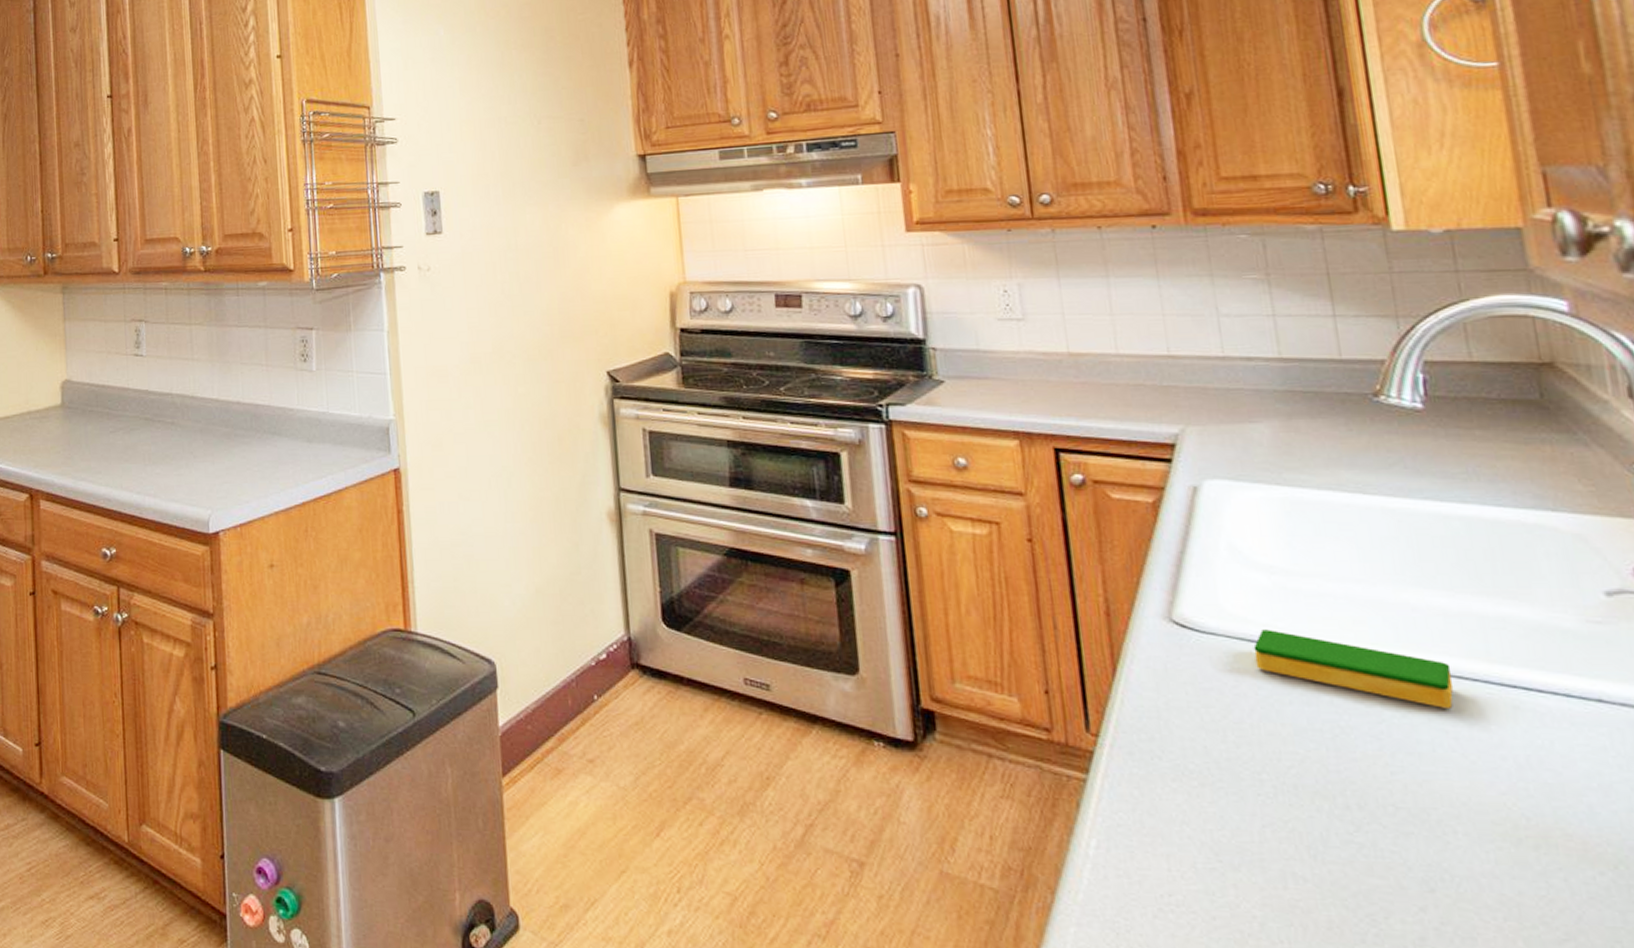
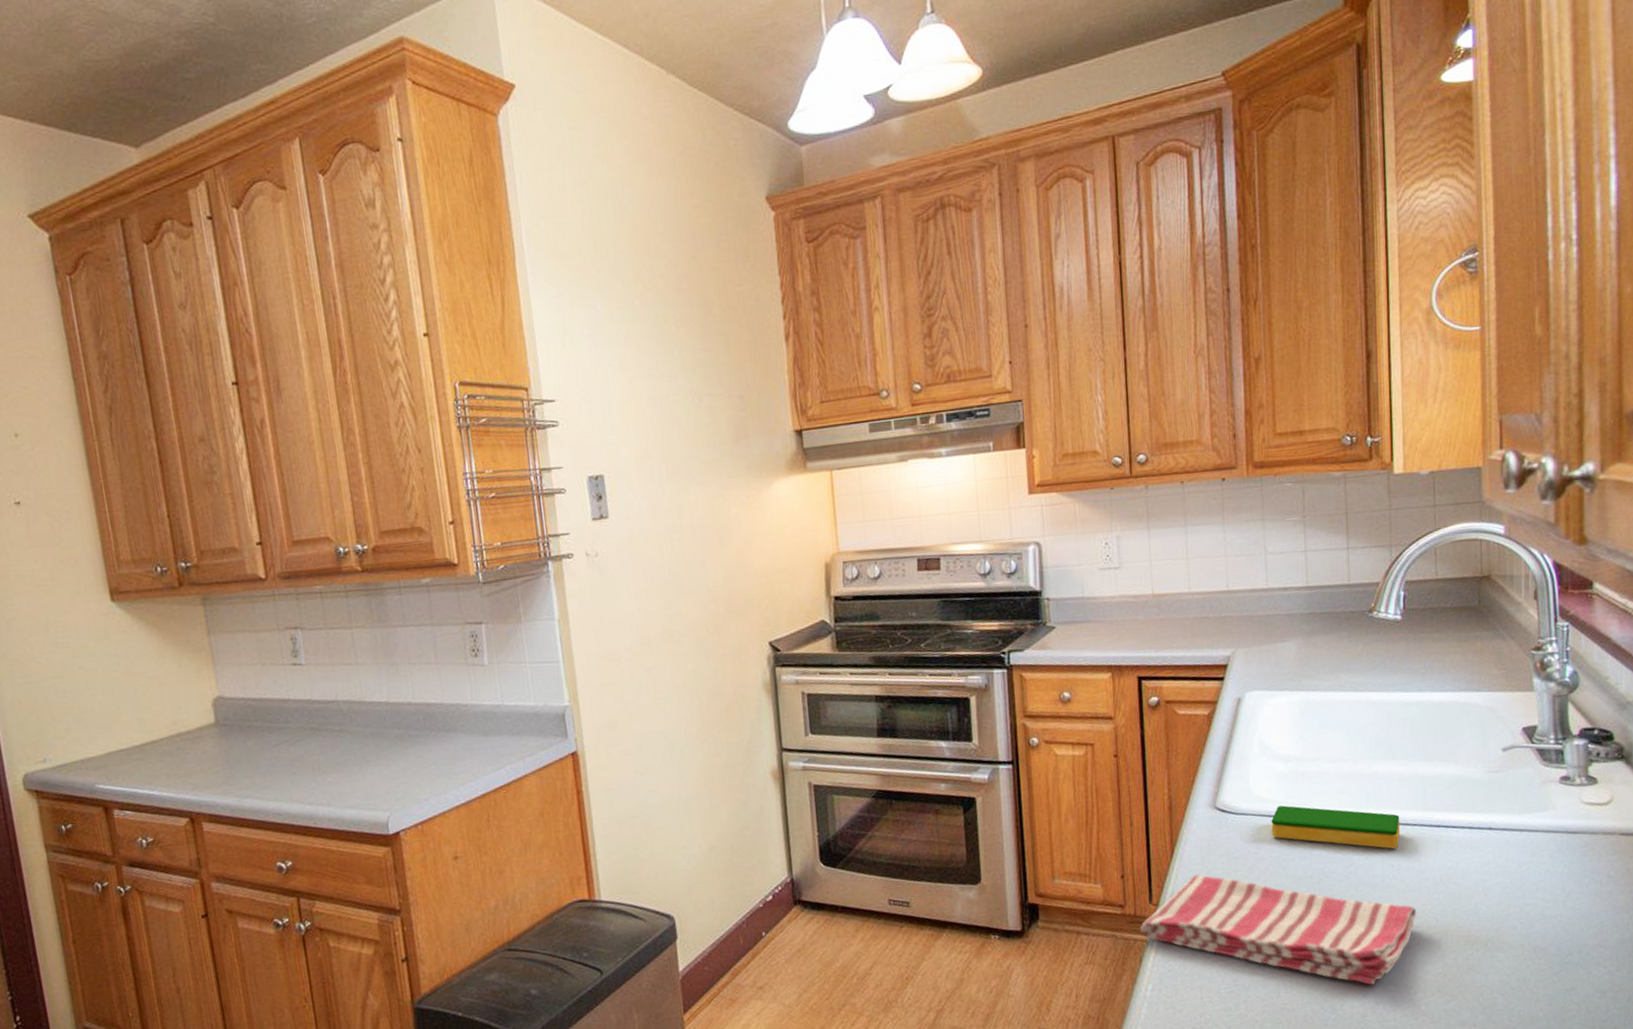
dish towel: none [1075,703,1494,896] -> present [1140,874,1417,985]

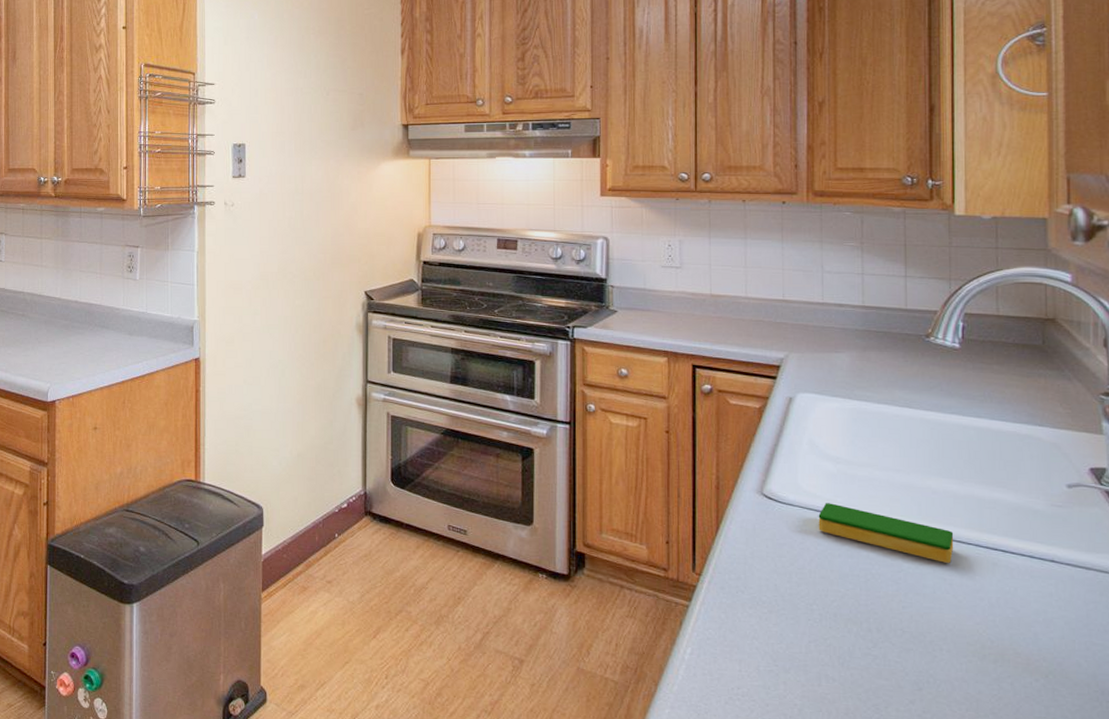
dish towel: present [1140,874,1417,985] -> none [682,552,970,693]

